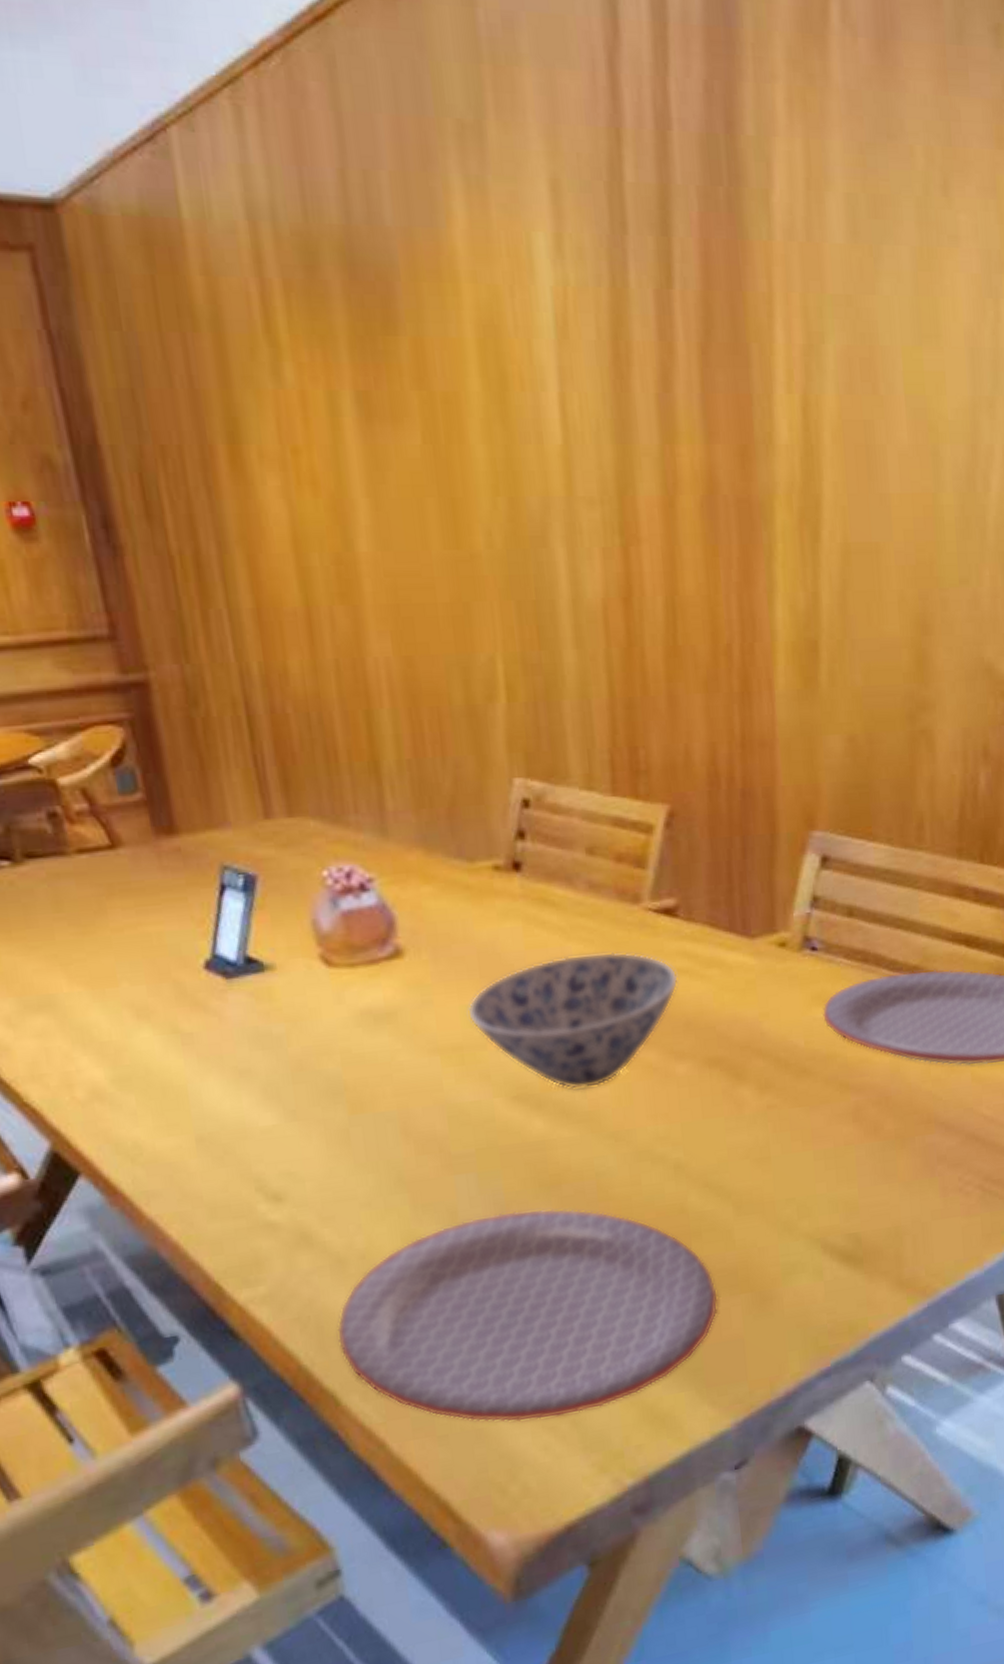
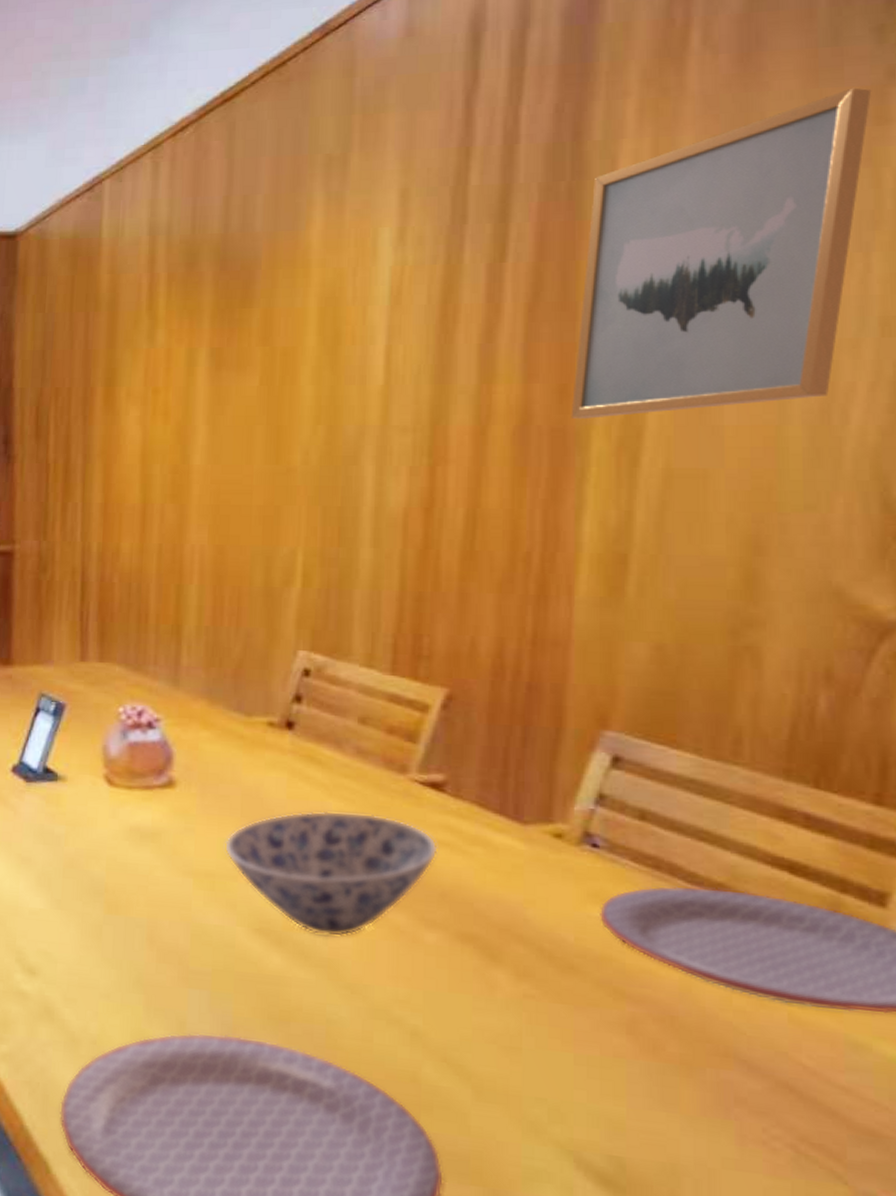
wall art: none [751,99,993,487] -> present [571,87,872,419]

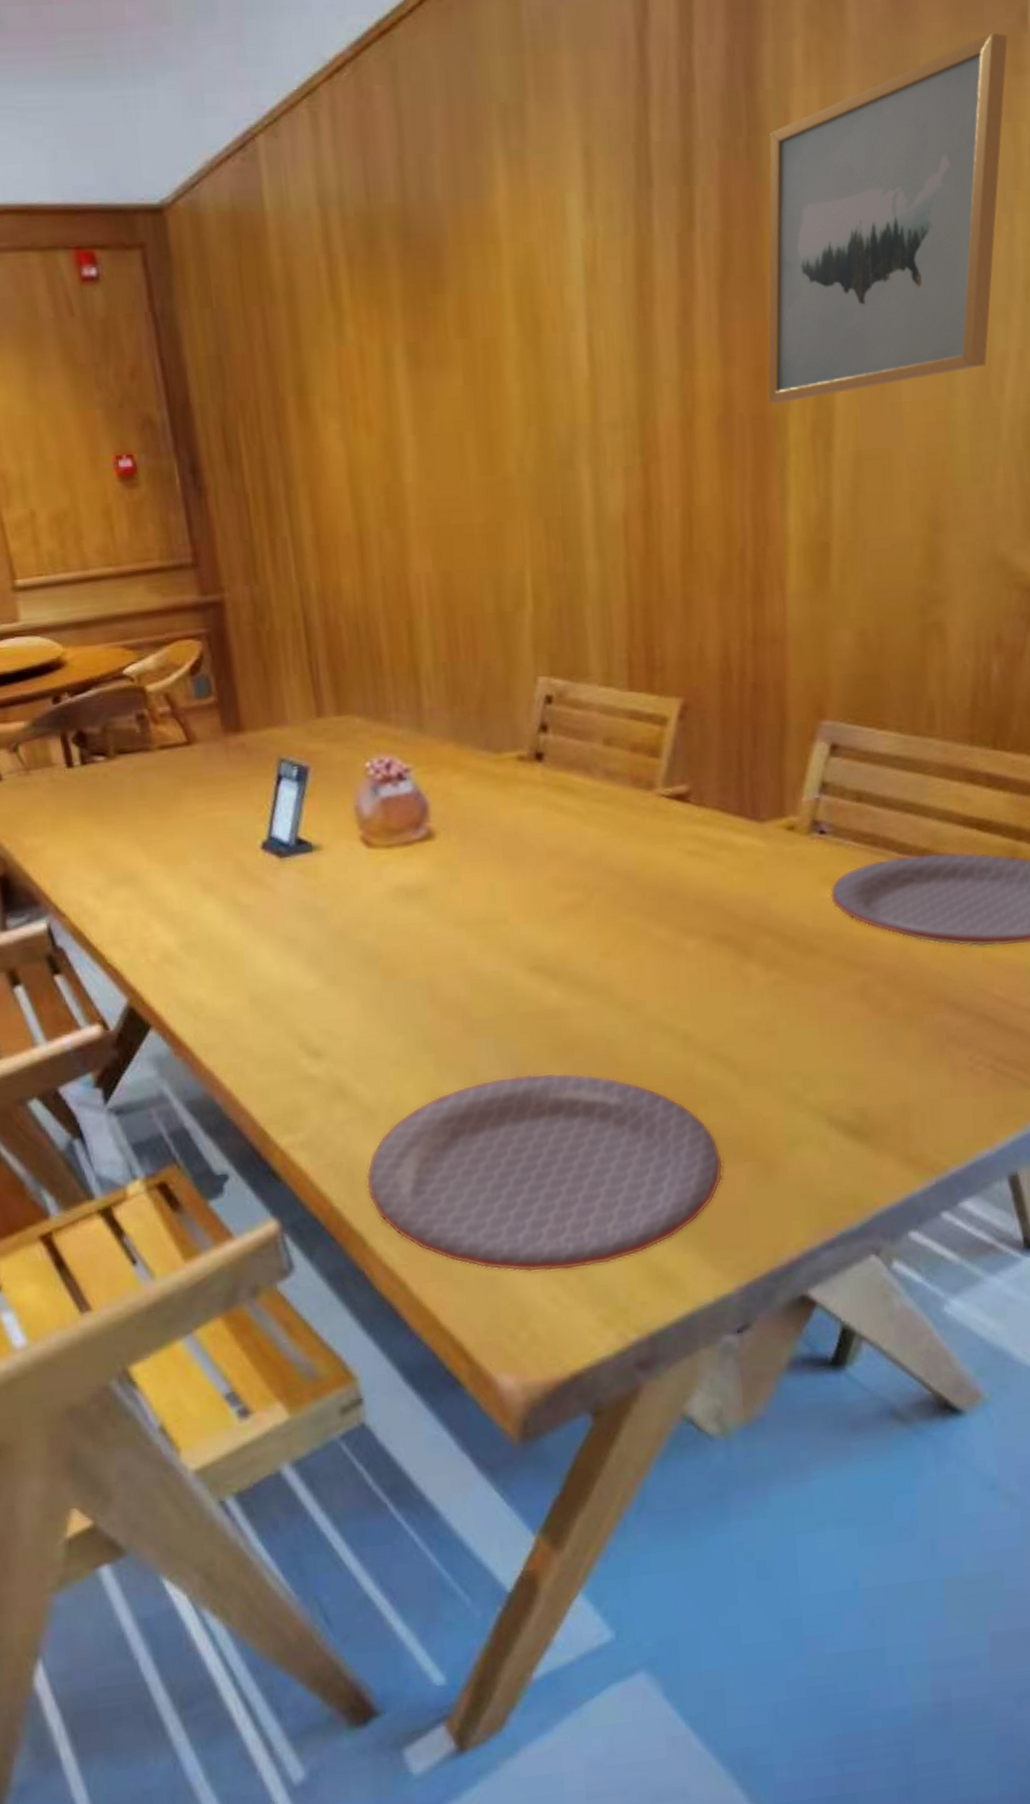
bowl: present [224,810,438,938] -> none [490,834,689,963]

